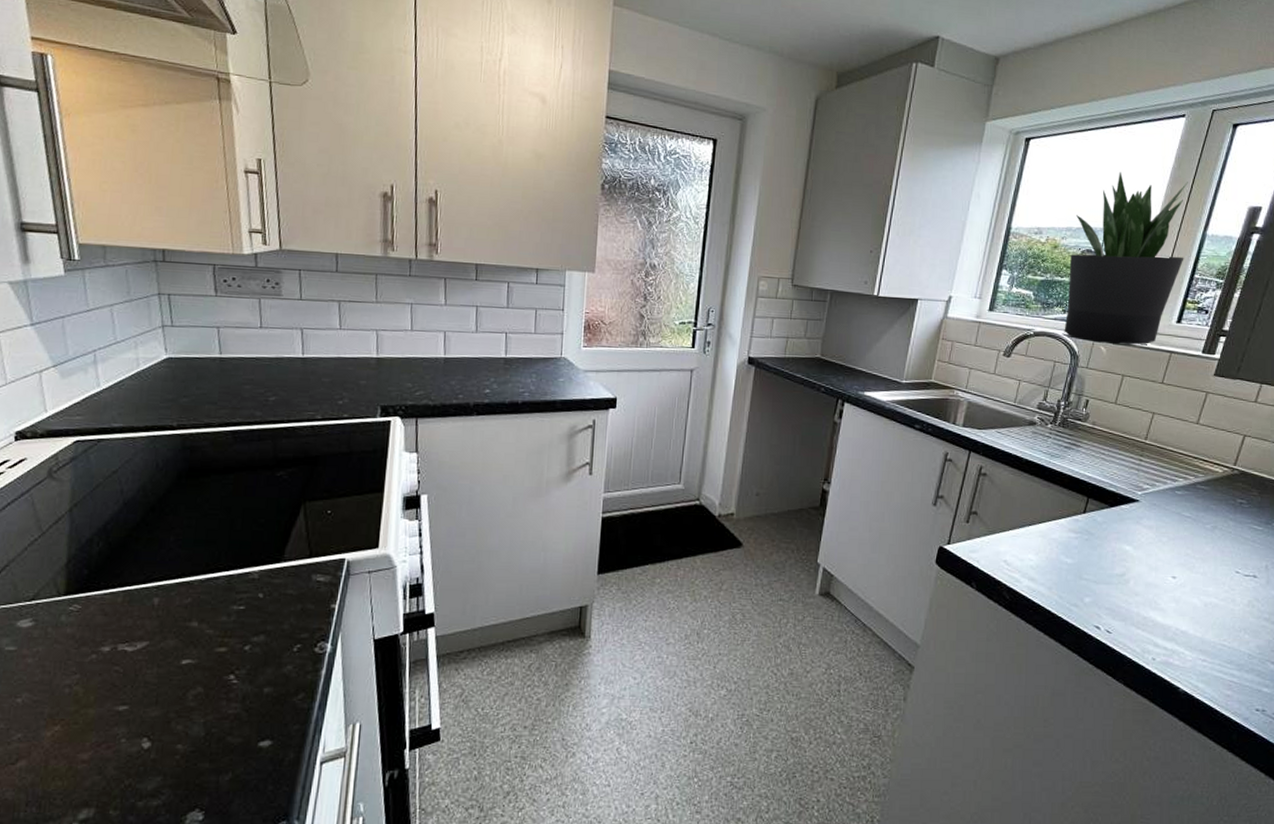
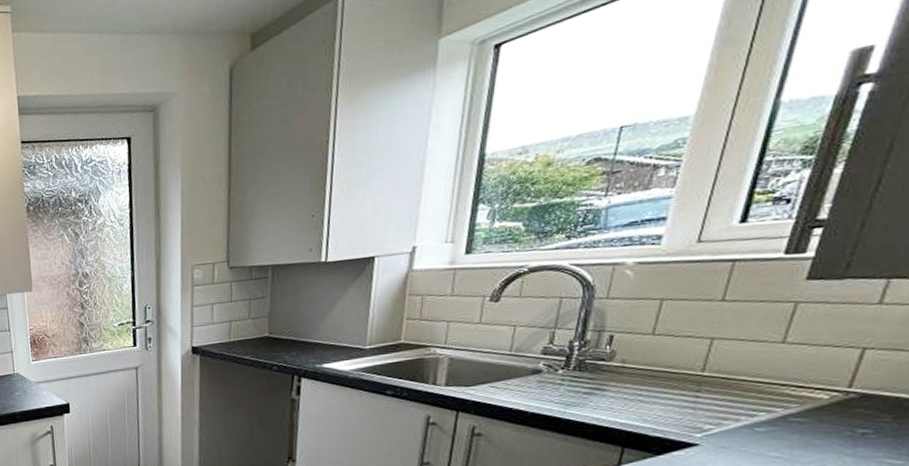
planter: present [1064,172,1188,345] -> none [570,40,746,267]

